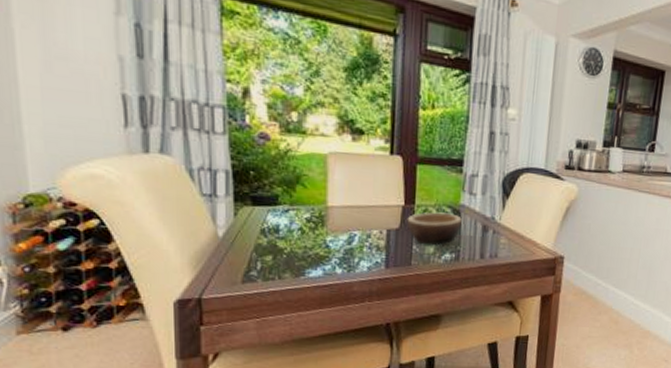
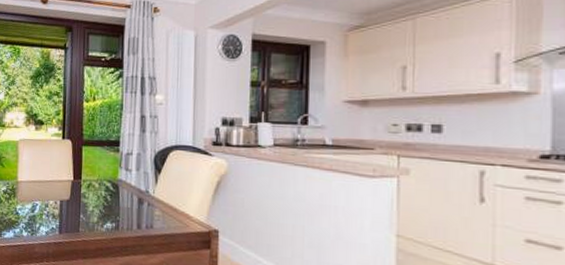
bowl: present [406,211,462,245] -> none [75,185,120,215]

